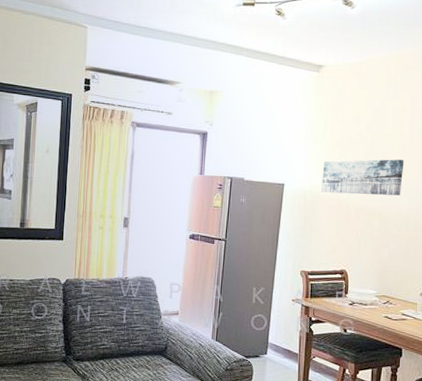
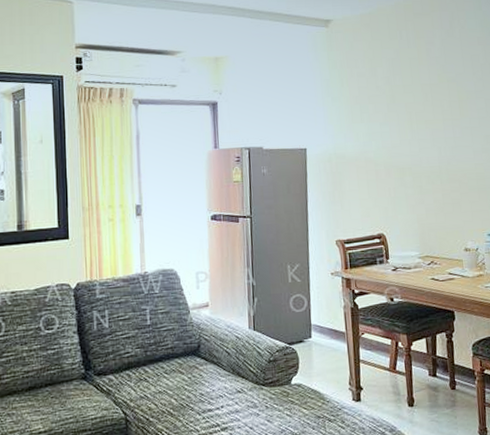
wall art: present [321,159,404,196] -> none [345,109,430,153]

